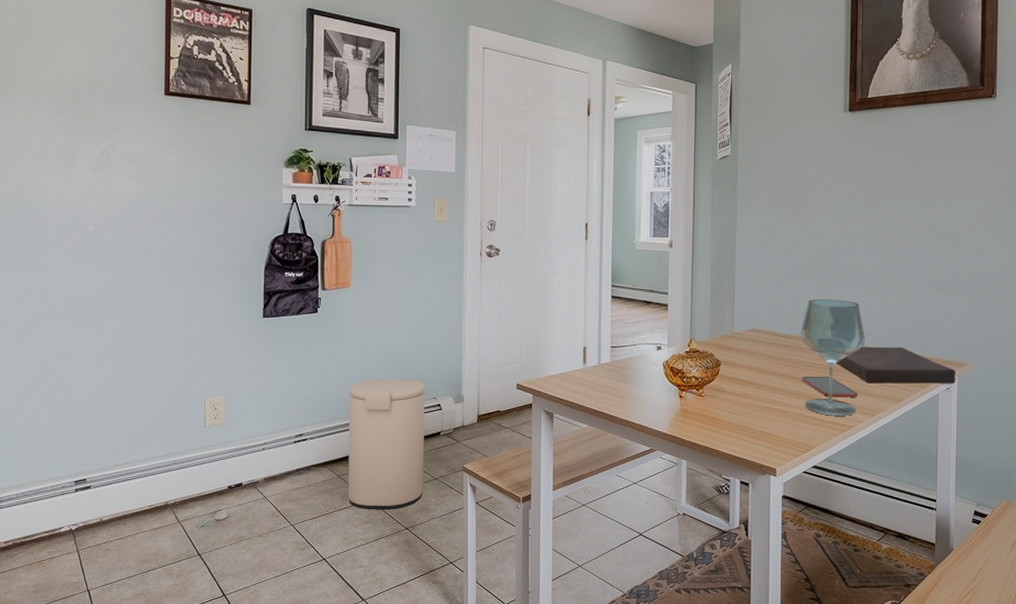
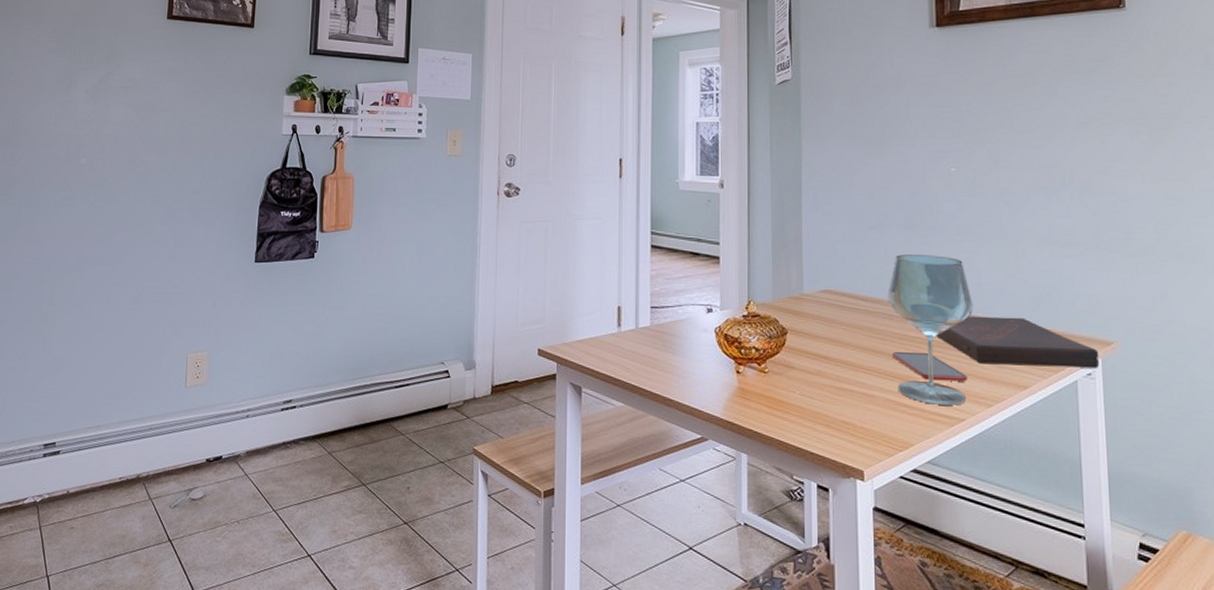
pedal bin: present [348,379,425,509] -> none [339,338,432,498]

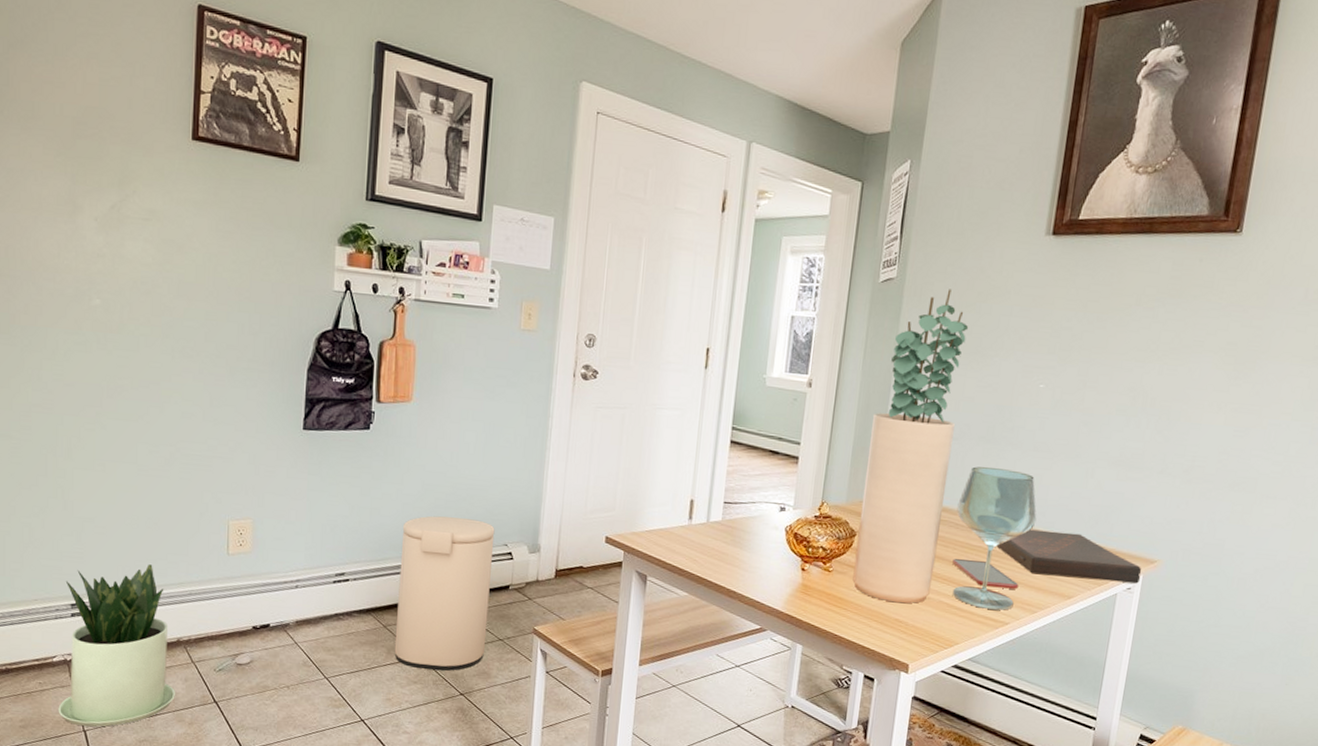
planter: none [25,401,133,572] -> present [58,564,175,727]
pedal bin: none [339,338,432,498] -> present [394,516,495,671]
vase: none [787,85,875,404] -> present [852,289,969,604]

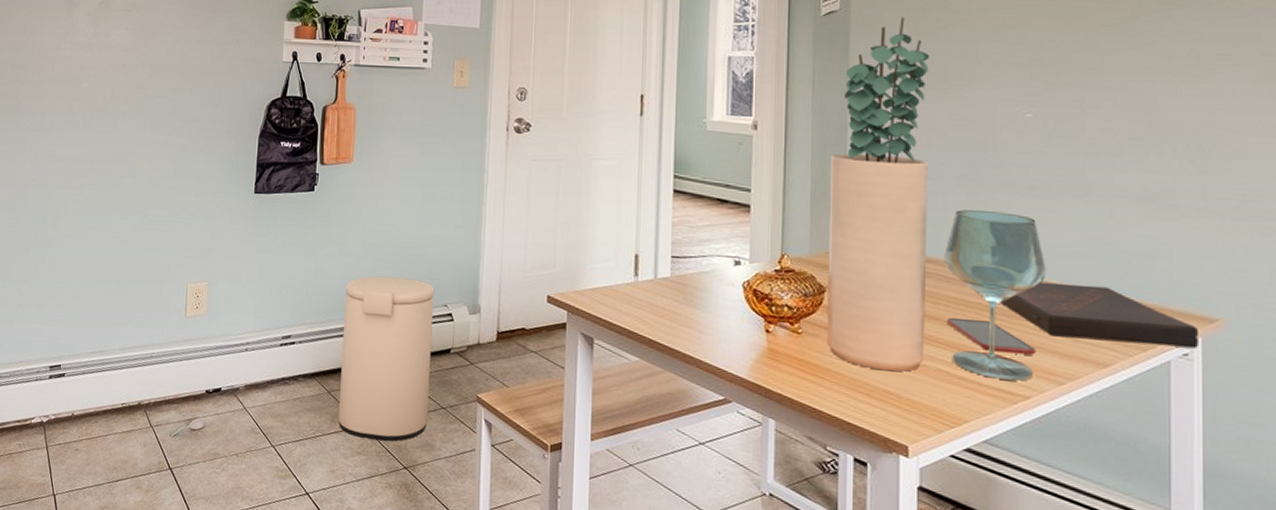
planter: present [58,564,175,727] -> none [33,327,135,492]

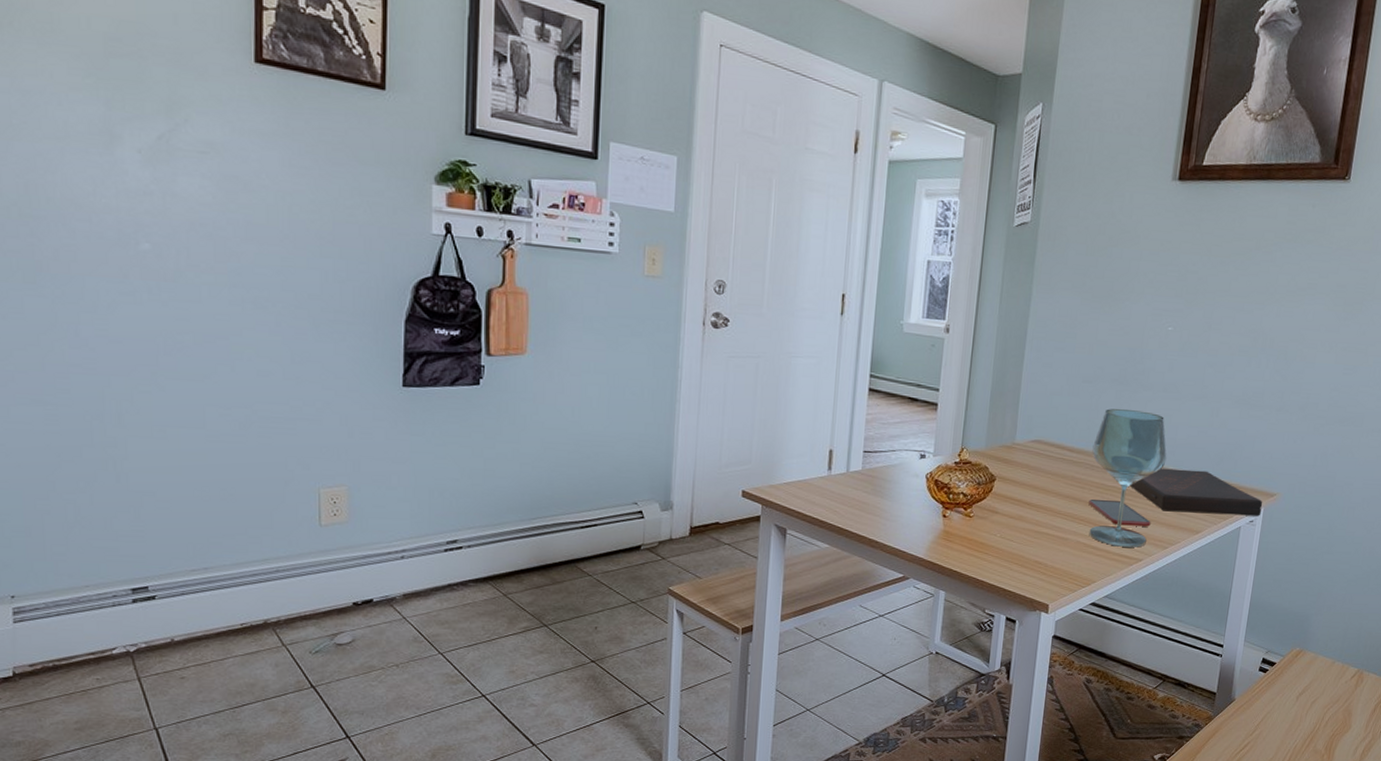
pedal bin: present [338,276,435,441] -> none [516,475,623,638]
vase: present [827,17,930,372] -> none [993,233,1101,546]

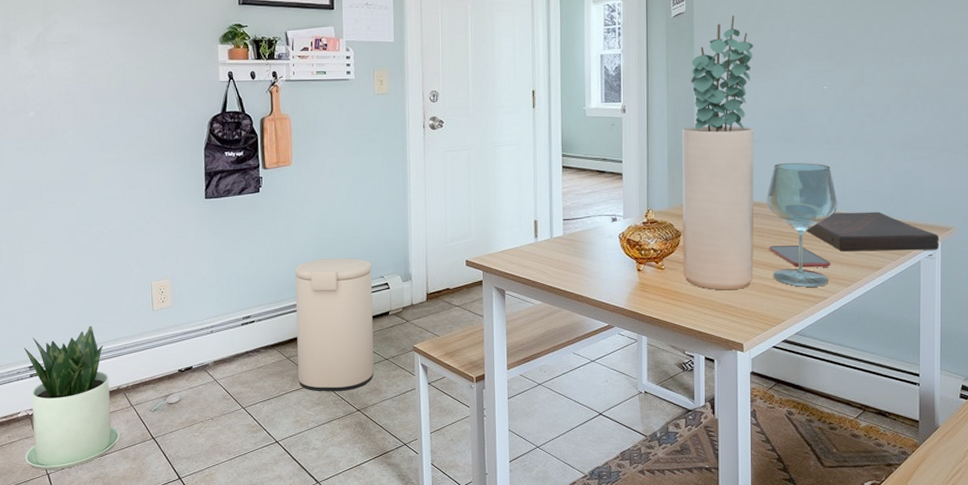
planter: none [122,540,264,724] -> present [23,326,120,471]
pedal bin: none [516,475,623,638] -> present [294,258,374,391]
vase: none [993,233,1101,546] -> present [681,15,755,290]

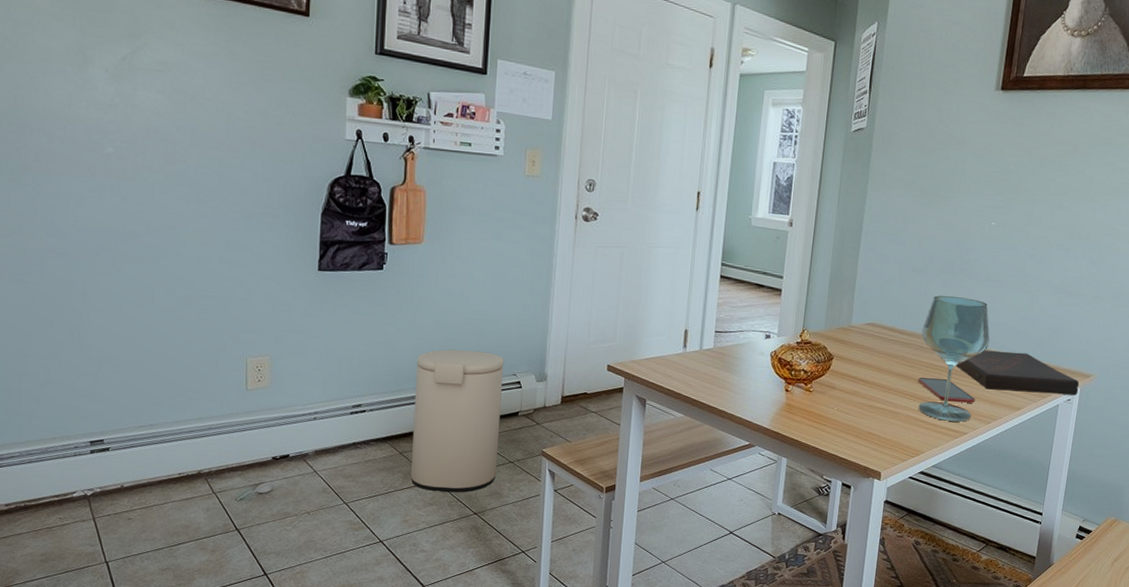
planter: present [23,326,120,471] -> none [79,401,197,558]
vase: present [681,15,755,290] -> none [831,138,930,419]

